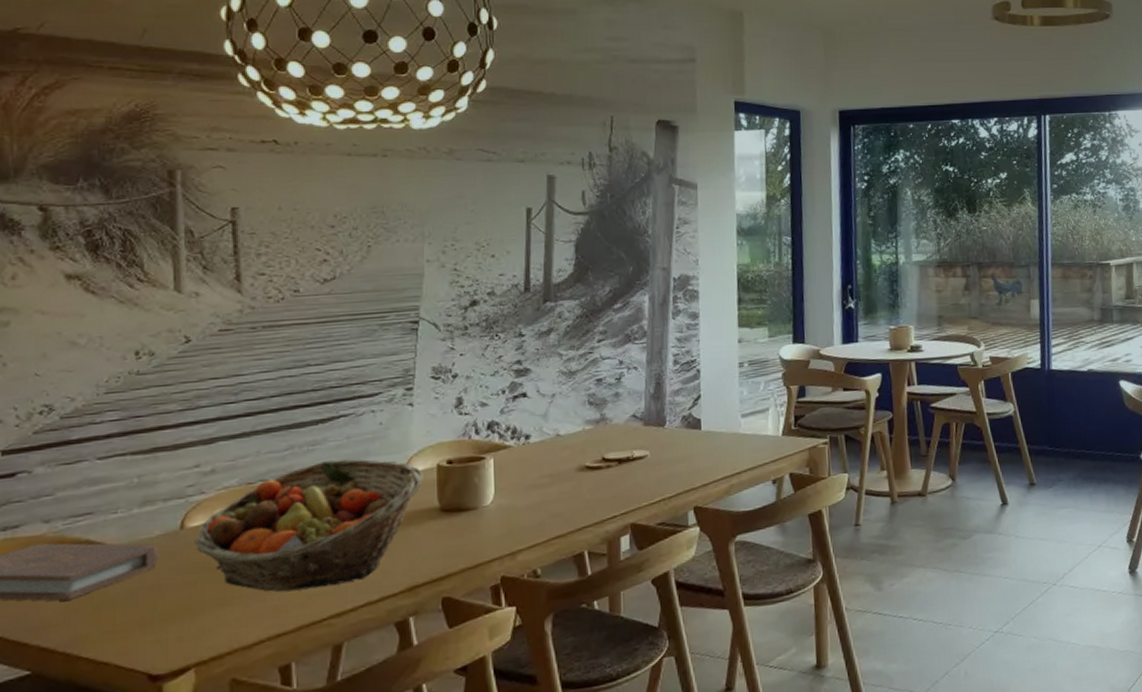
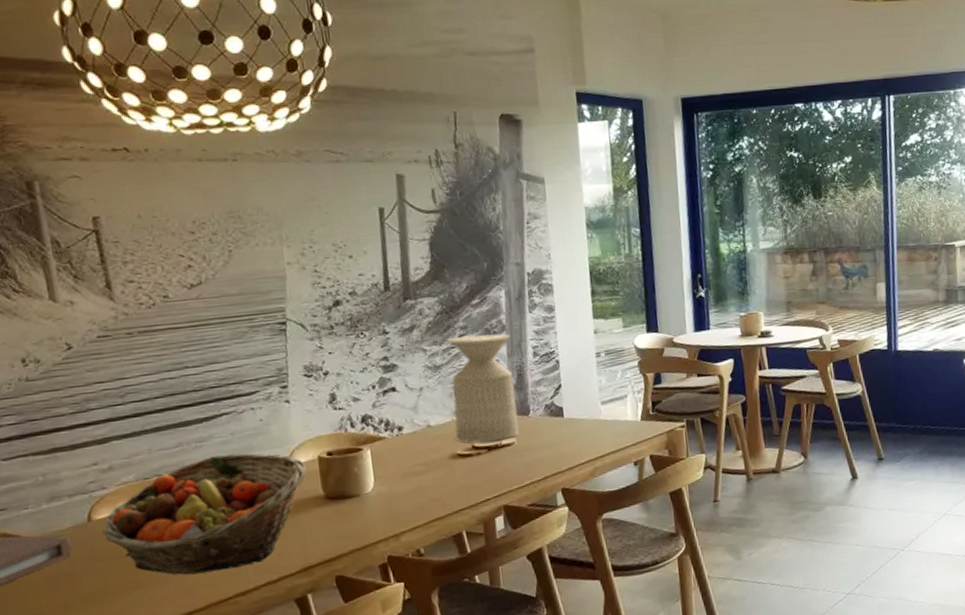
side table: none [585,340,653,455] -> present [447,334,519,443]

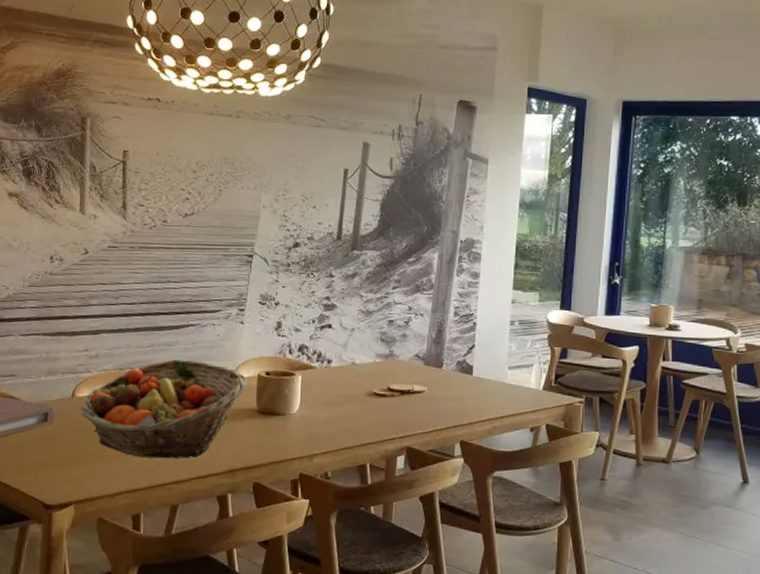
side table: present [447,334,519,443] -> none [376,288,438,387]

